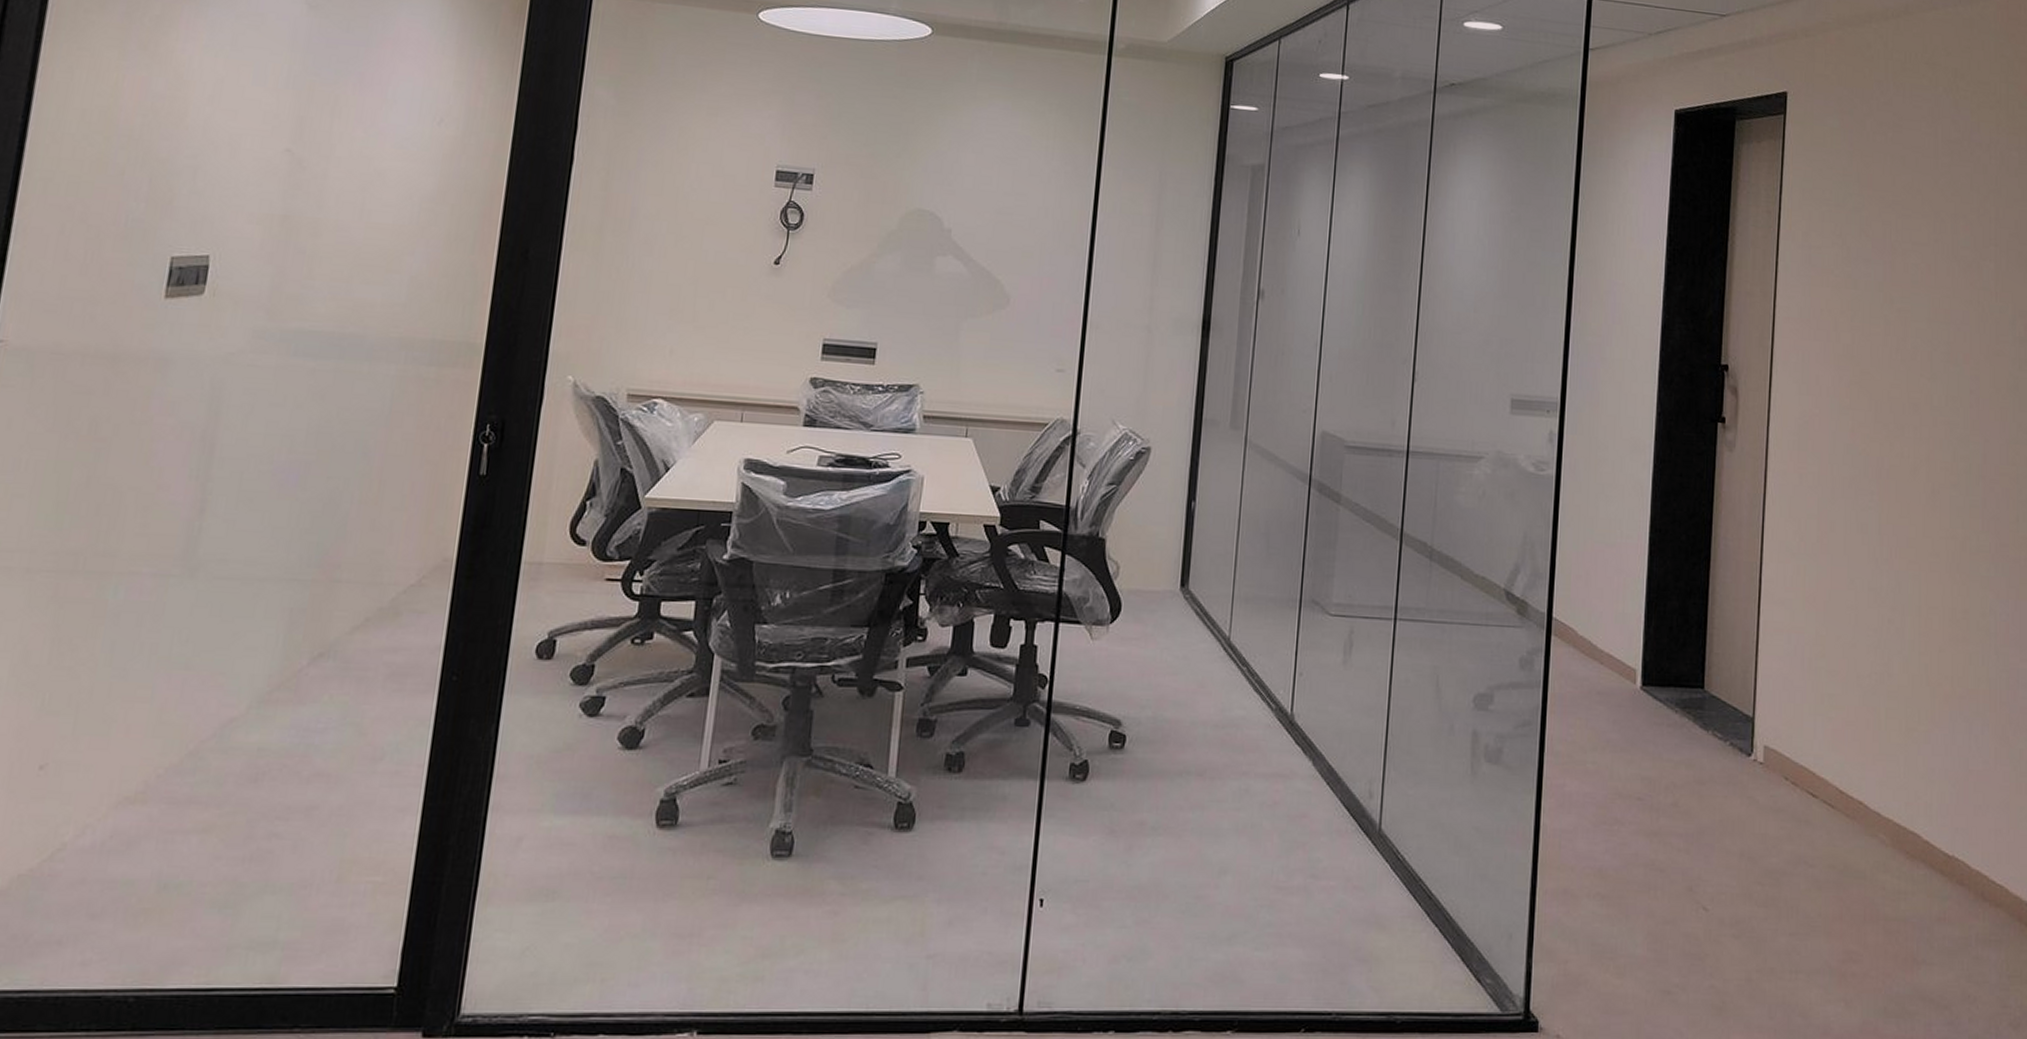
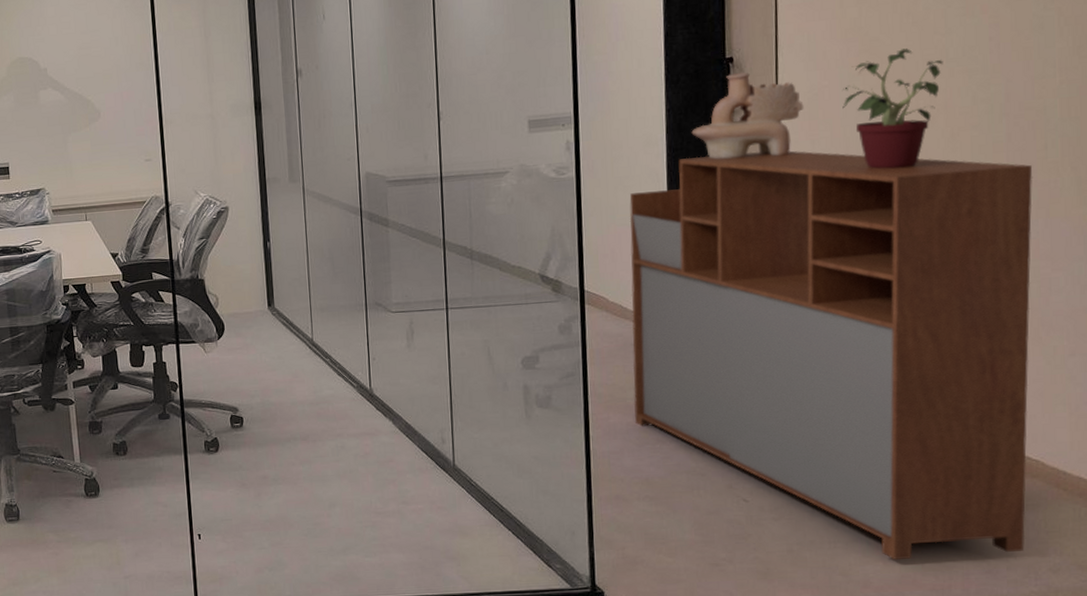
storage cabinet: none [1593,472,2005,1001] -> present [629,150,1033,561]
decorative vase: none [1680,383,1794,487] -> present [691,72,804,160]
potted plant: none [1831,387,1927,522] -> present [842,48,943,169]

